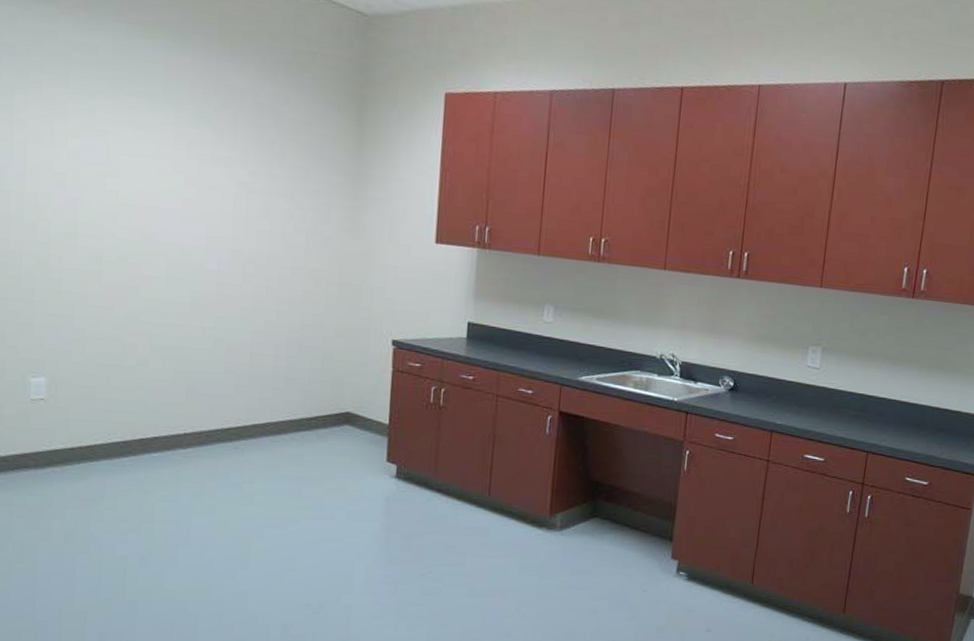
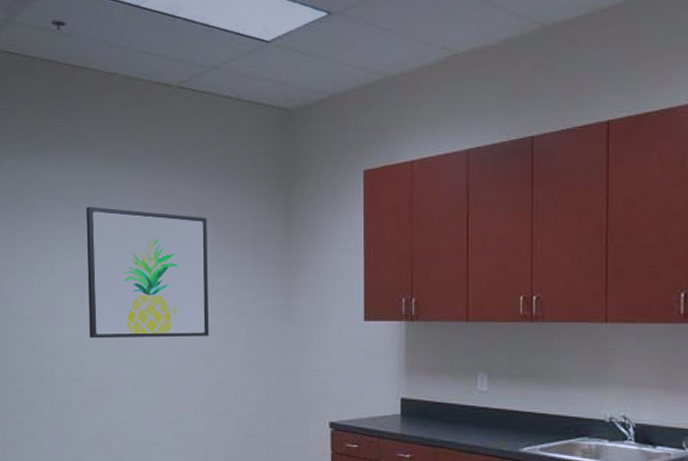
wall art: none [111,78,267,241] -> present [86,206,210,339]

